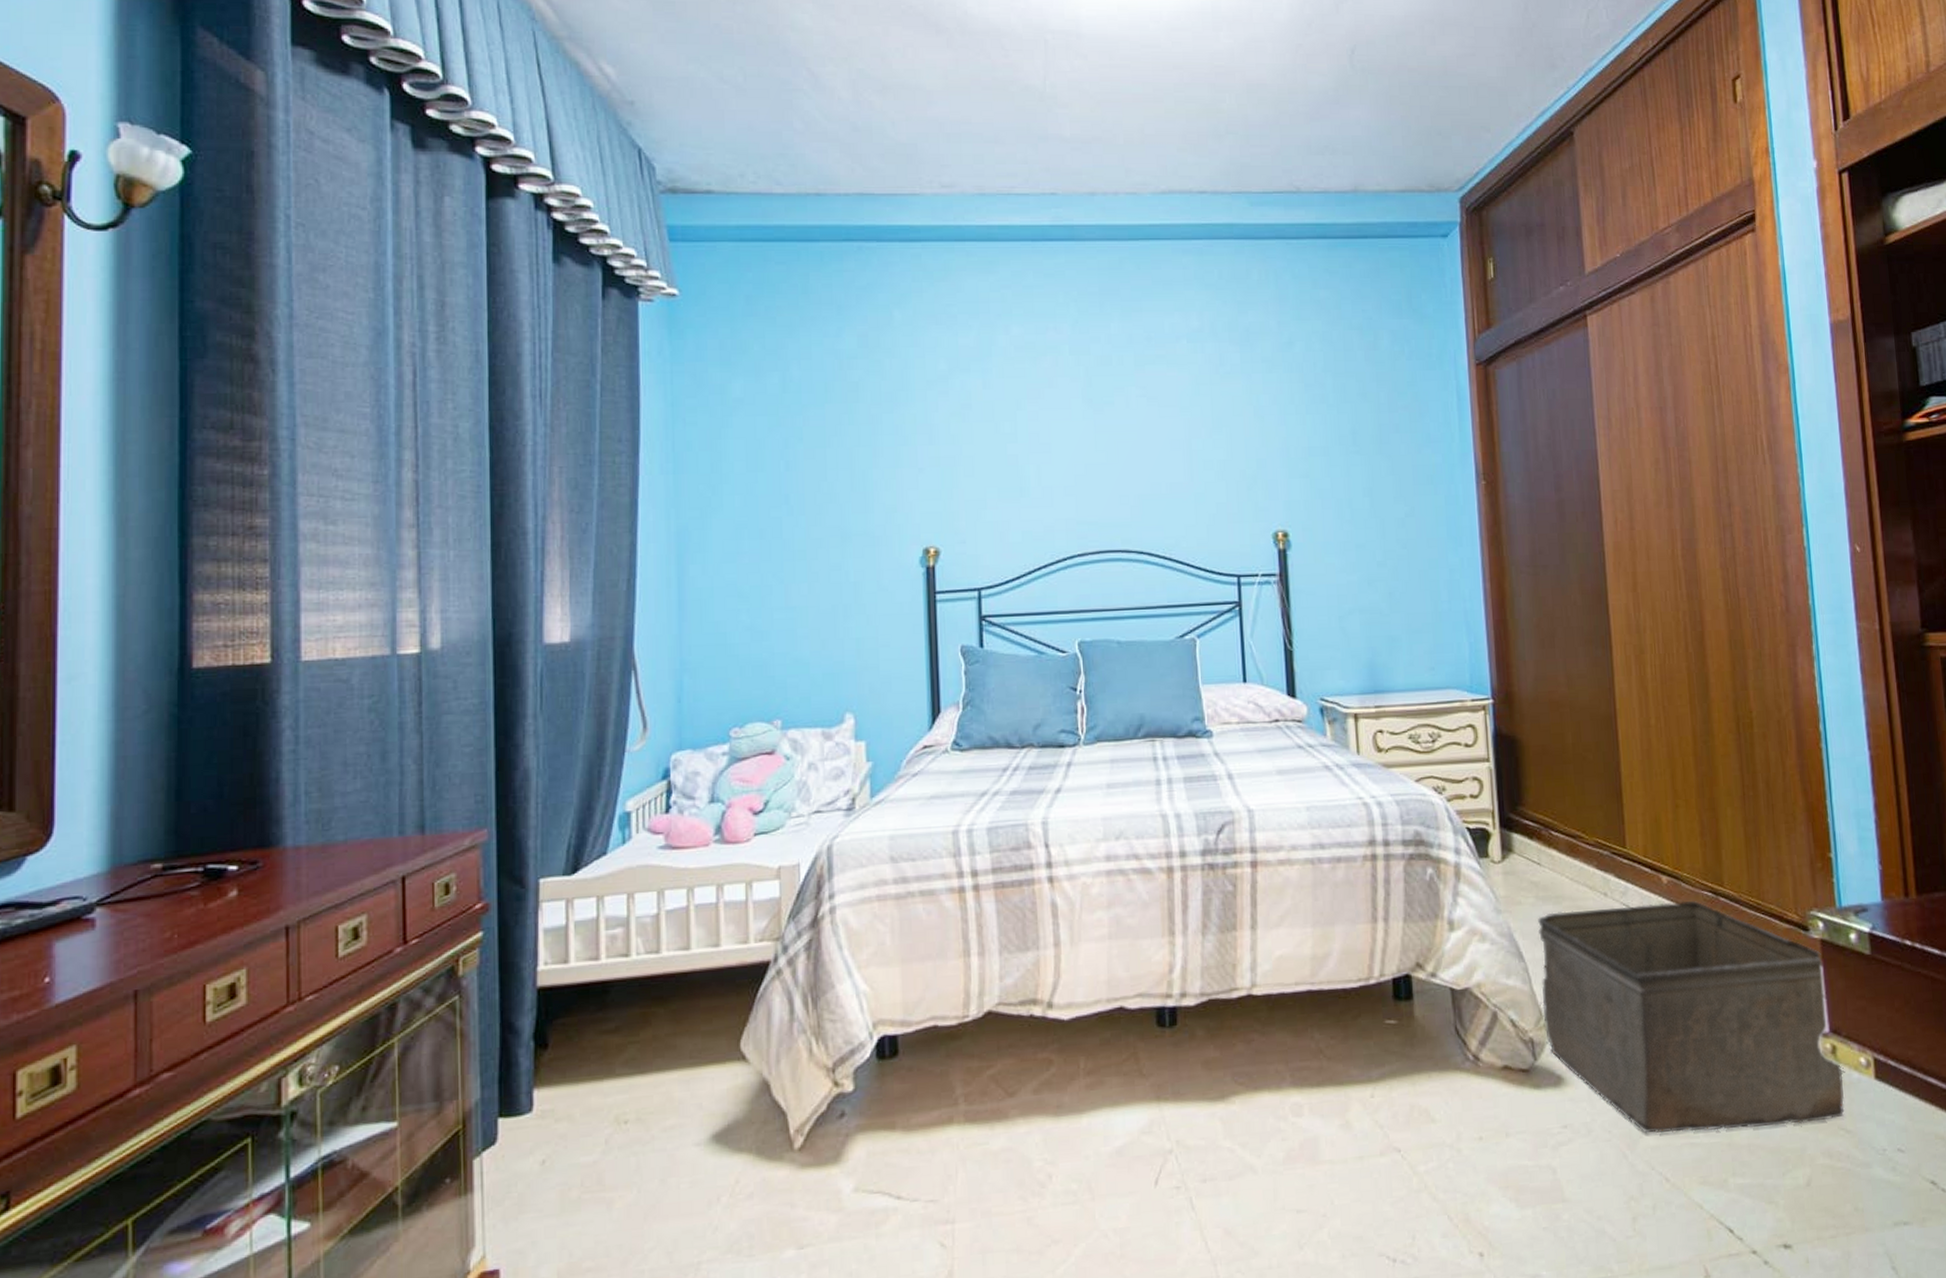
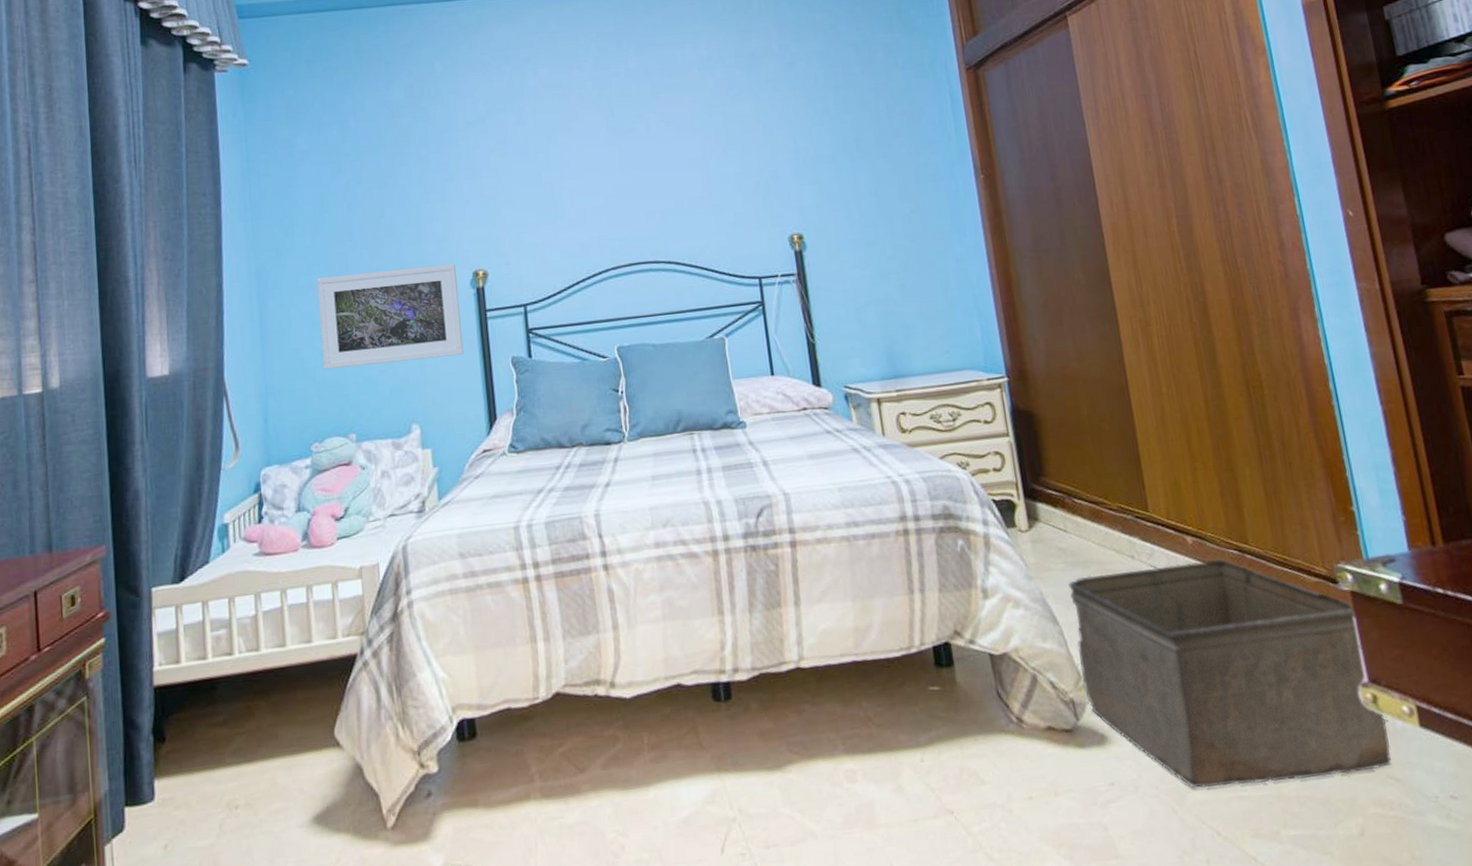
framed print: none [745,538,909,647] -> present [316,263,464,369]

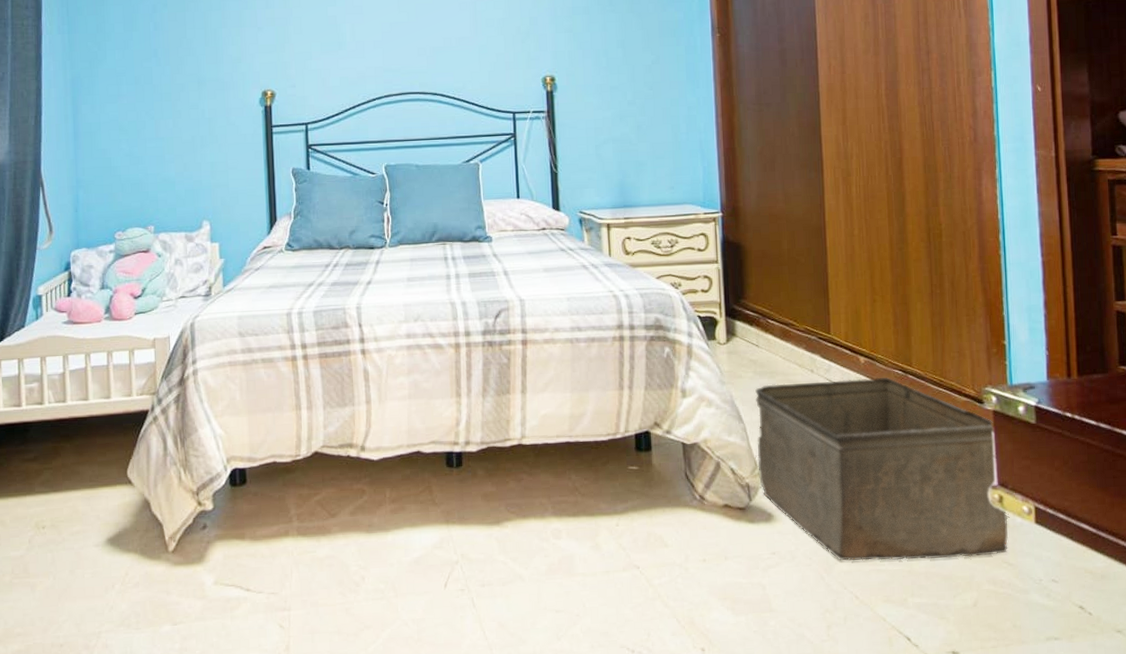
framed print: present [316,263,464,369] -> none [124,83,251,169]

